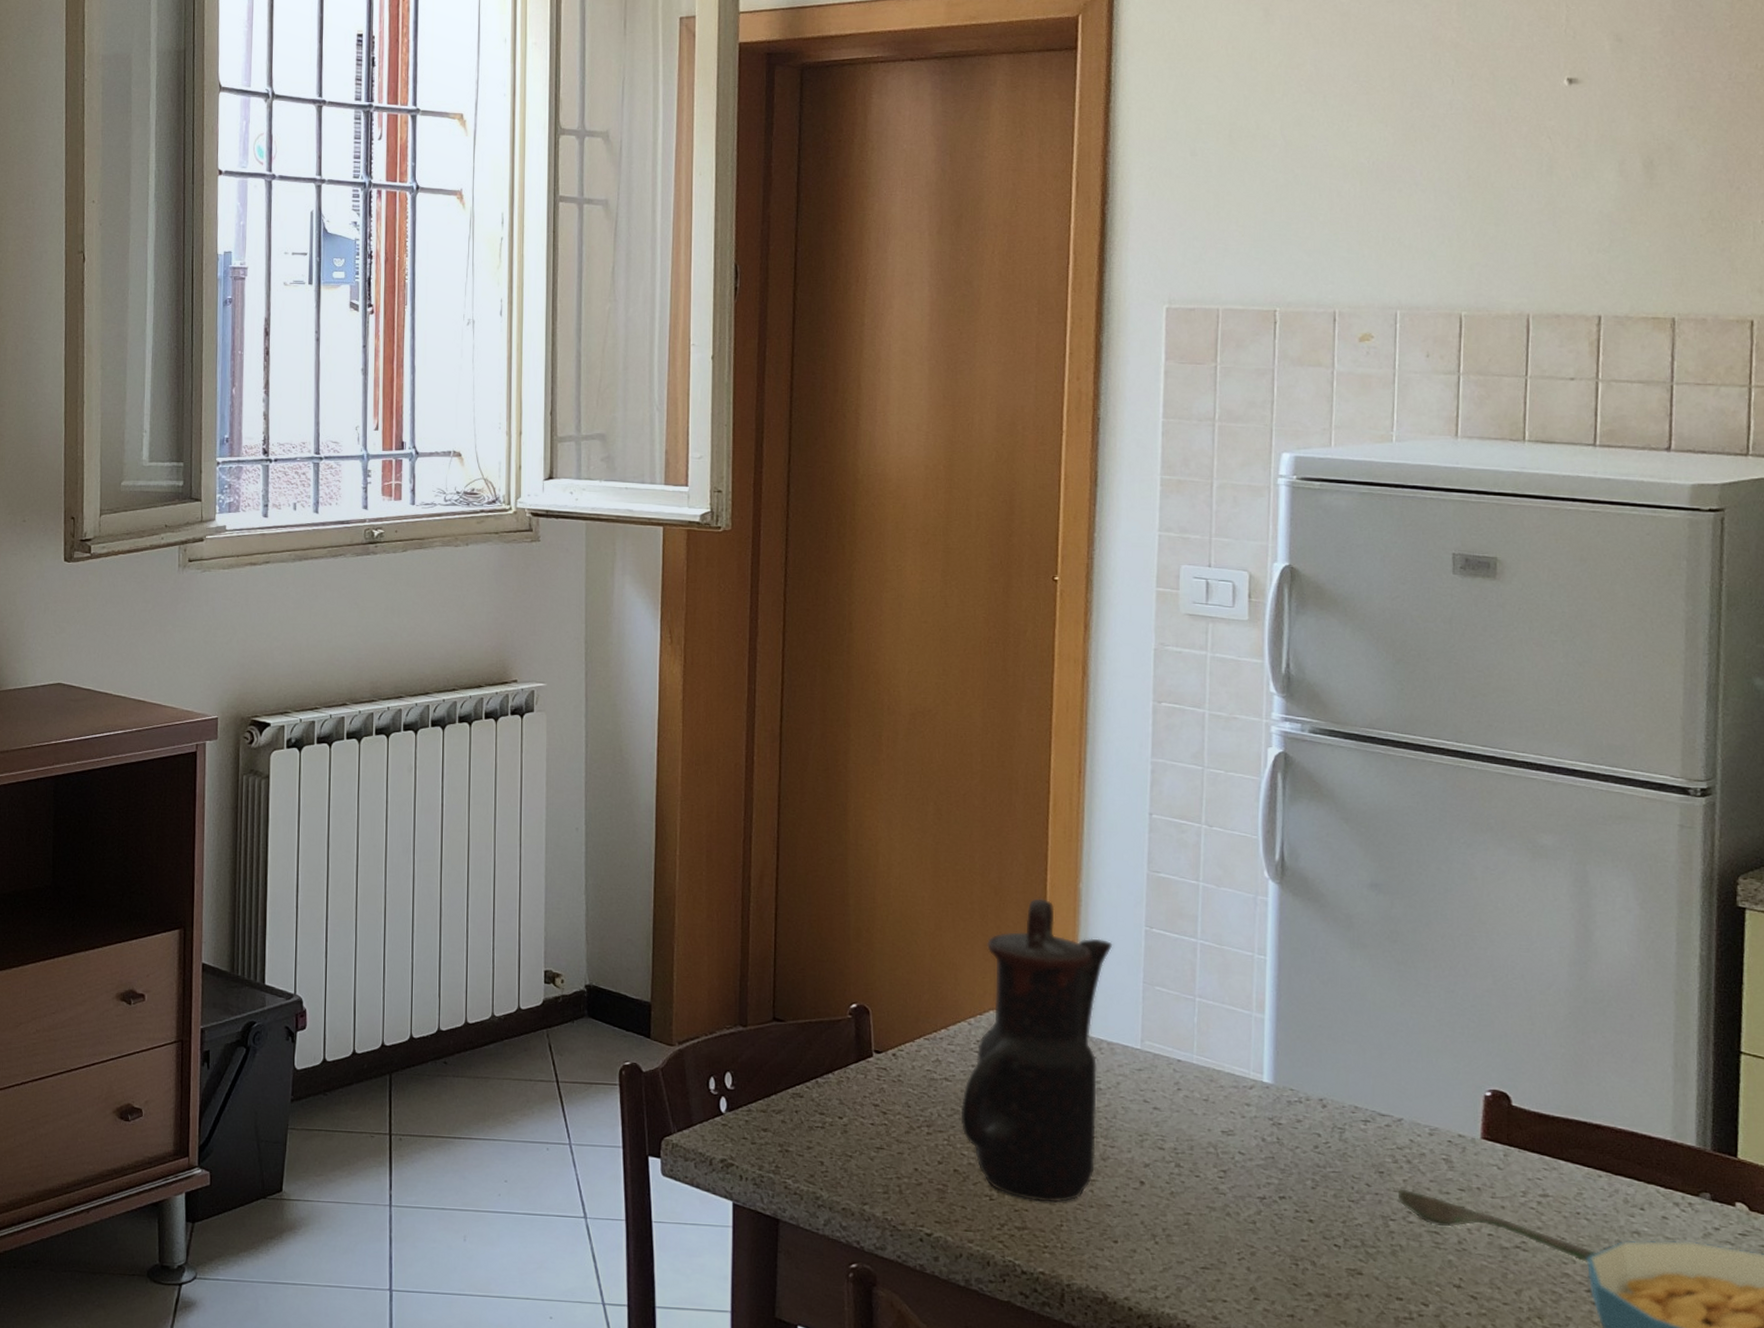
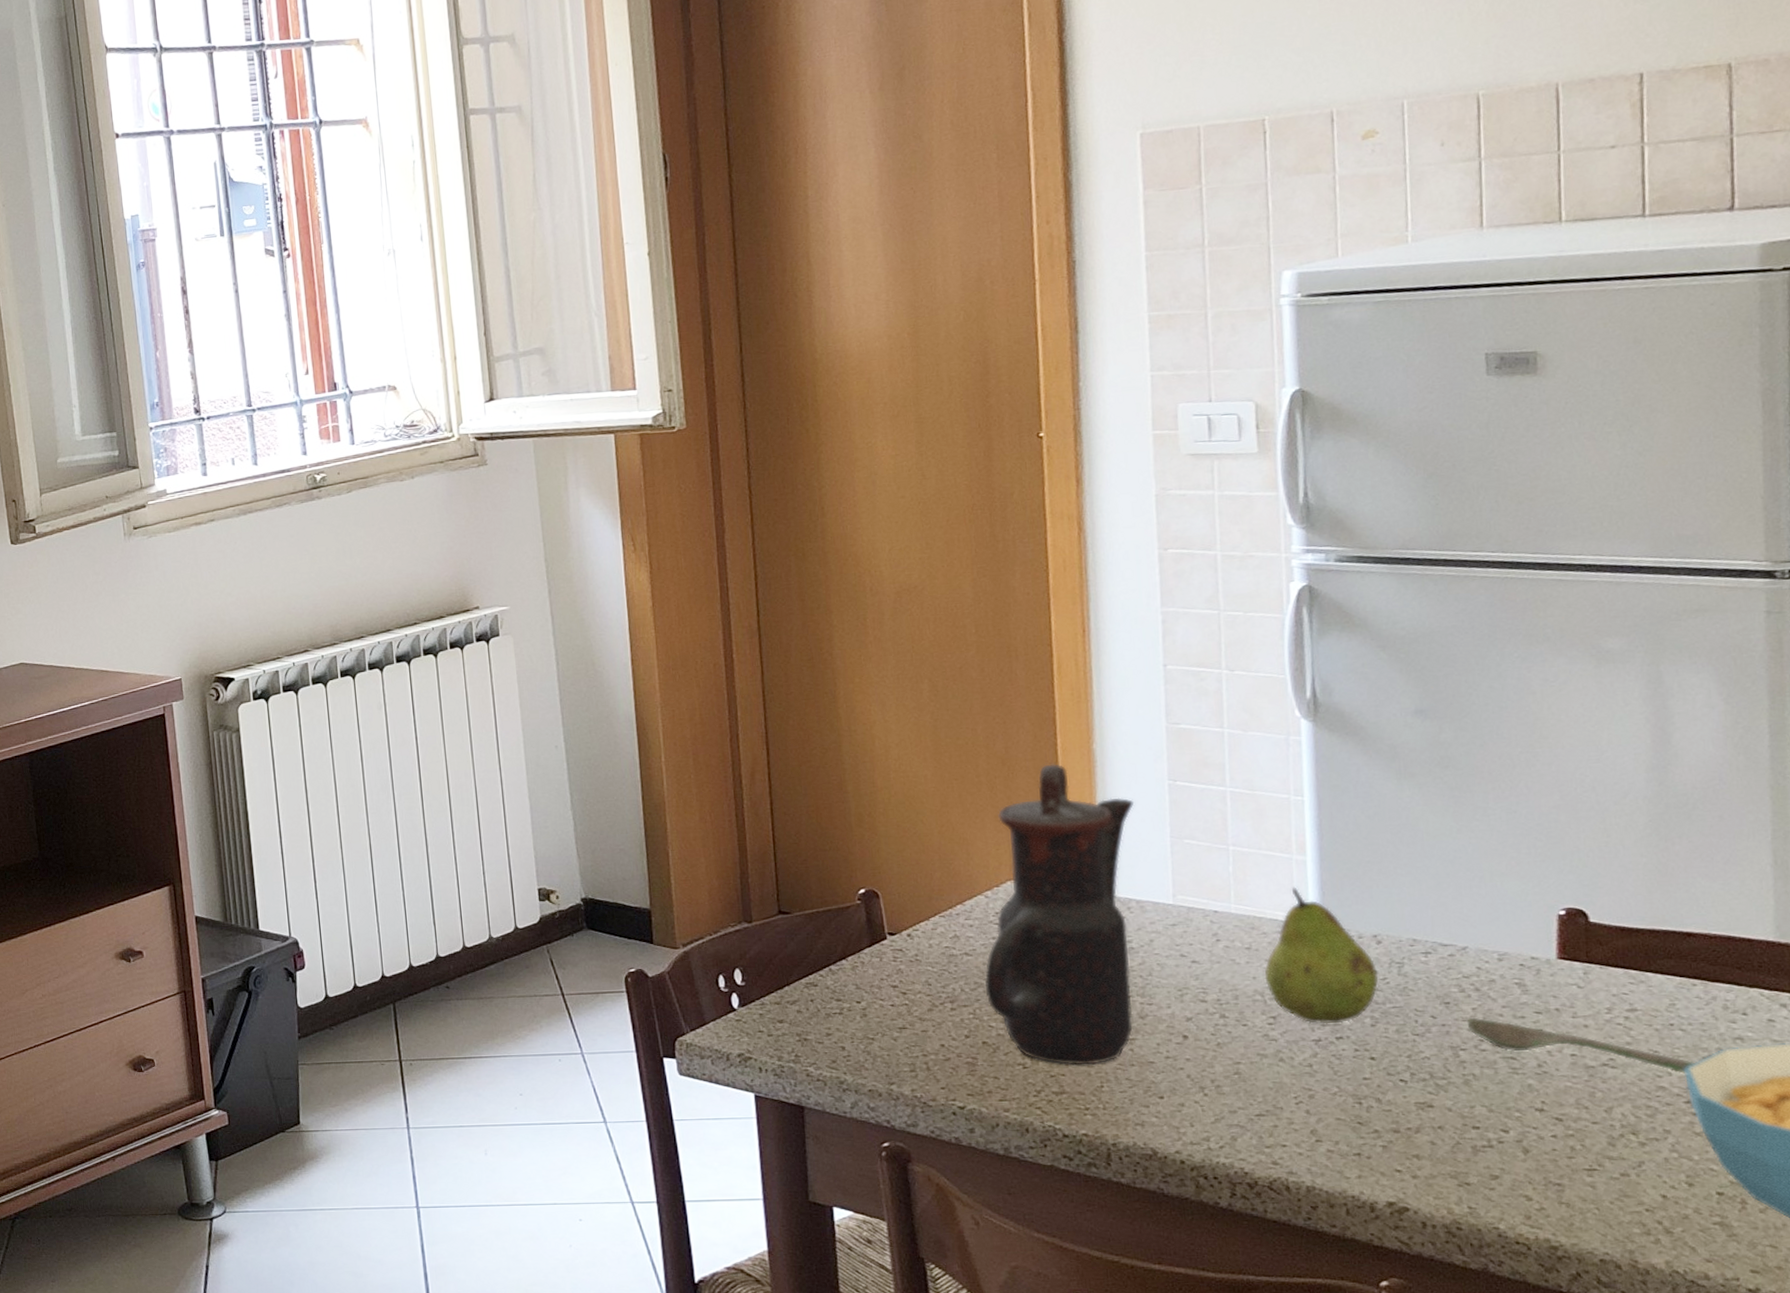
fruit: none [1218,1043,1322,1183] -> present [1264,887,1378,1024]

